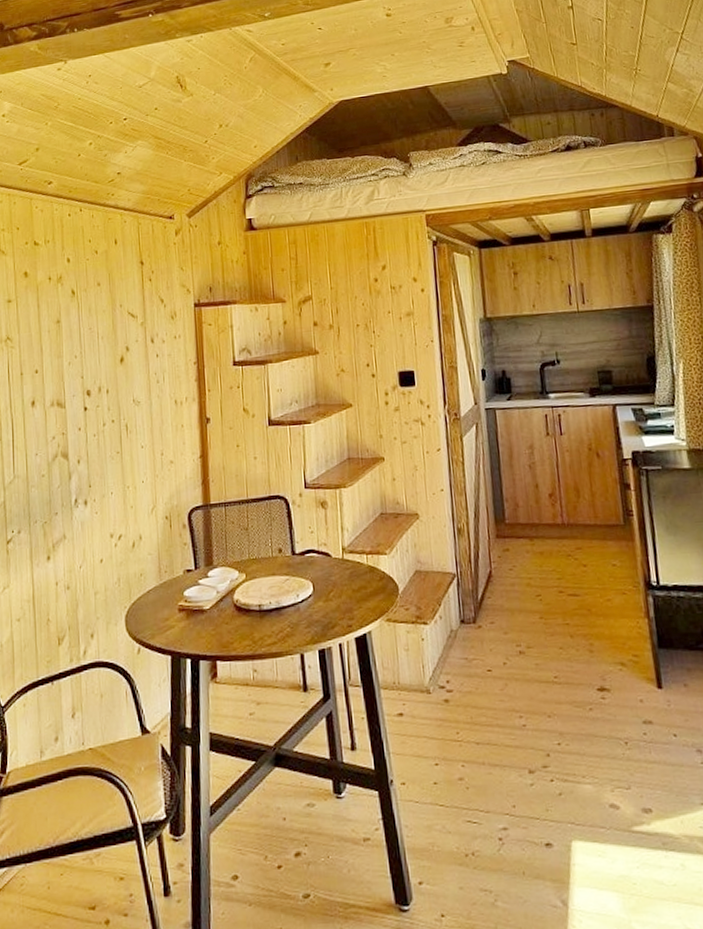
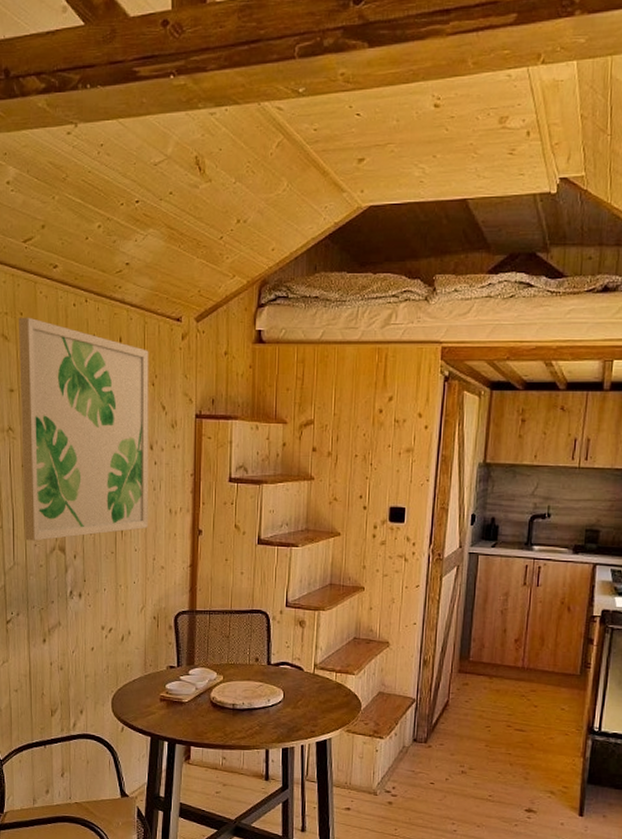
wall art: none [15,230,154,451] -> present [19,317,149,541]

